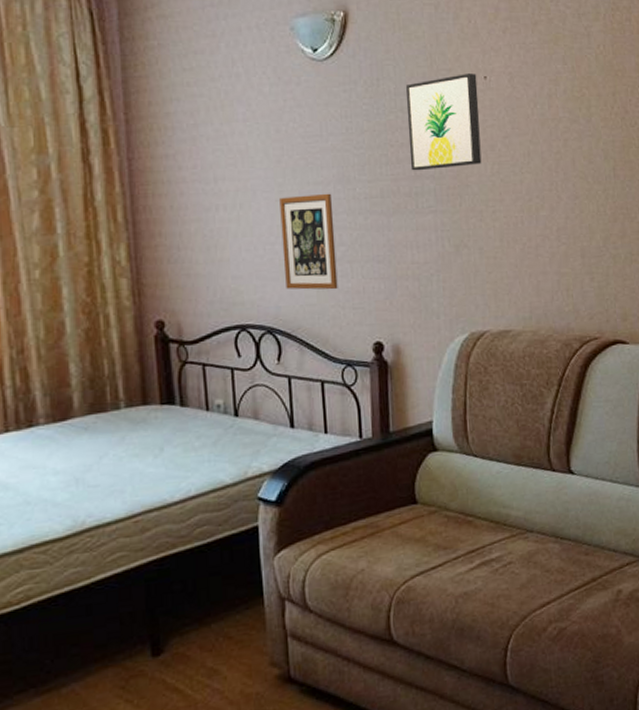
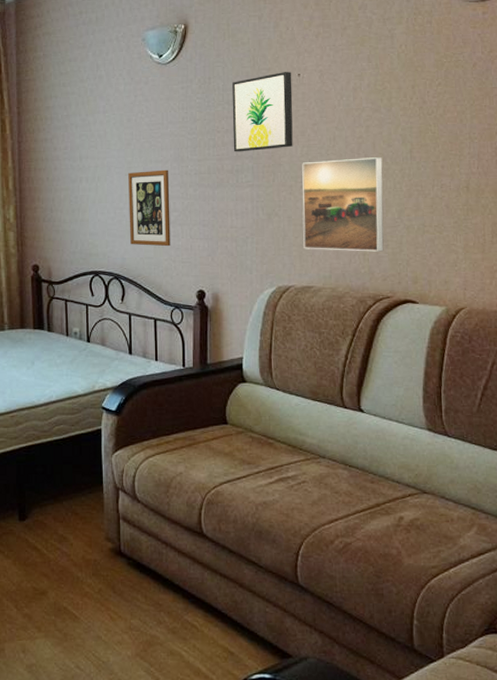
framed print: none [493,176,589,287] -> present [302,157,384,252]

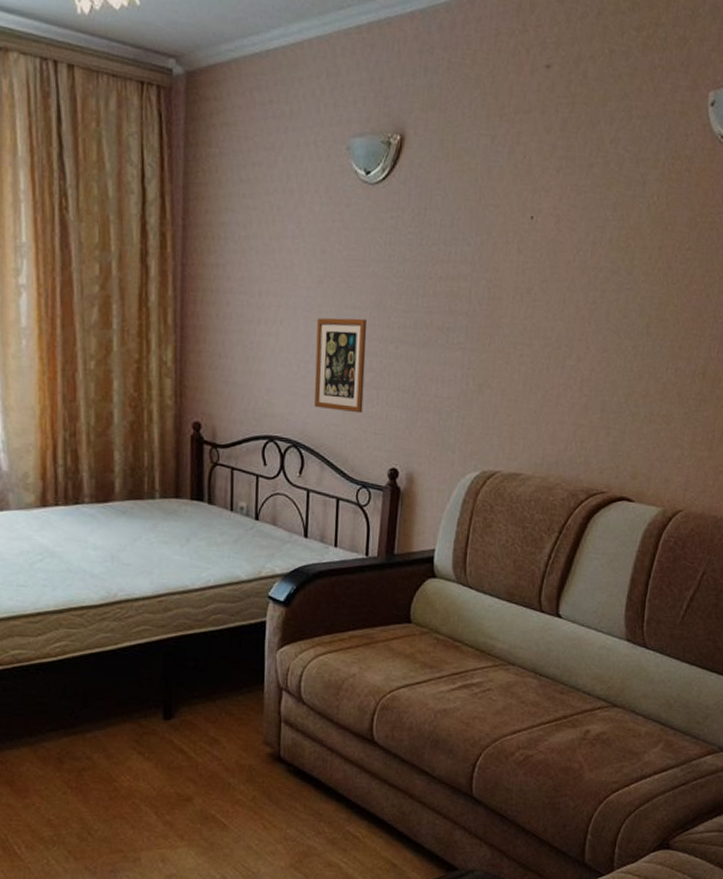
wall art: present [232,72,293,152] -> none [446,211,524,307]
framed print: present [302,157,384,252] -> none [516,326,615,440]

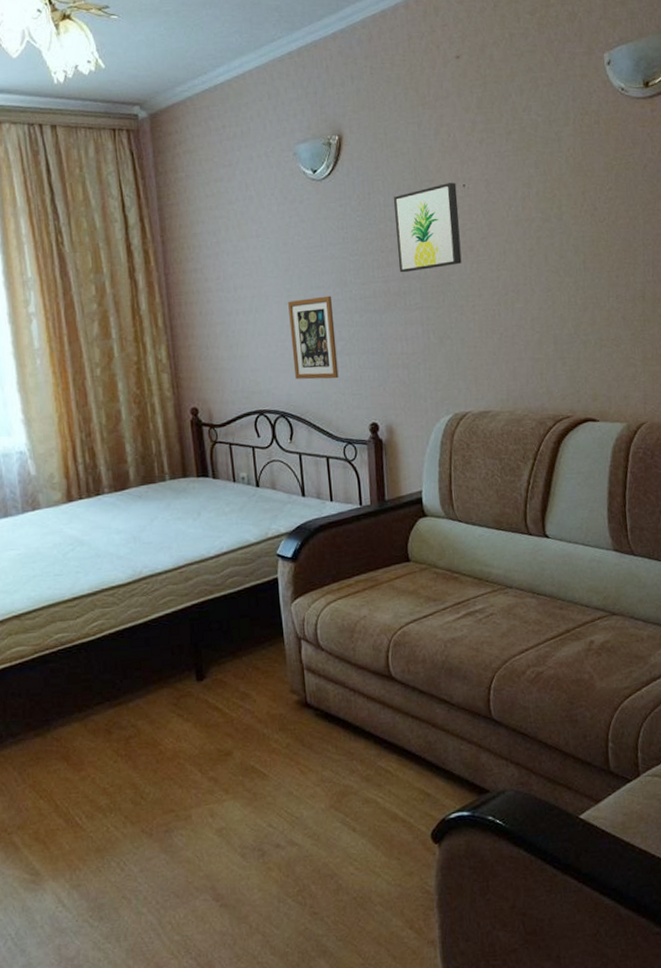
wall art: none [446,211,524,307] -> present [394,182,462,273]

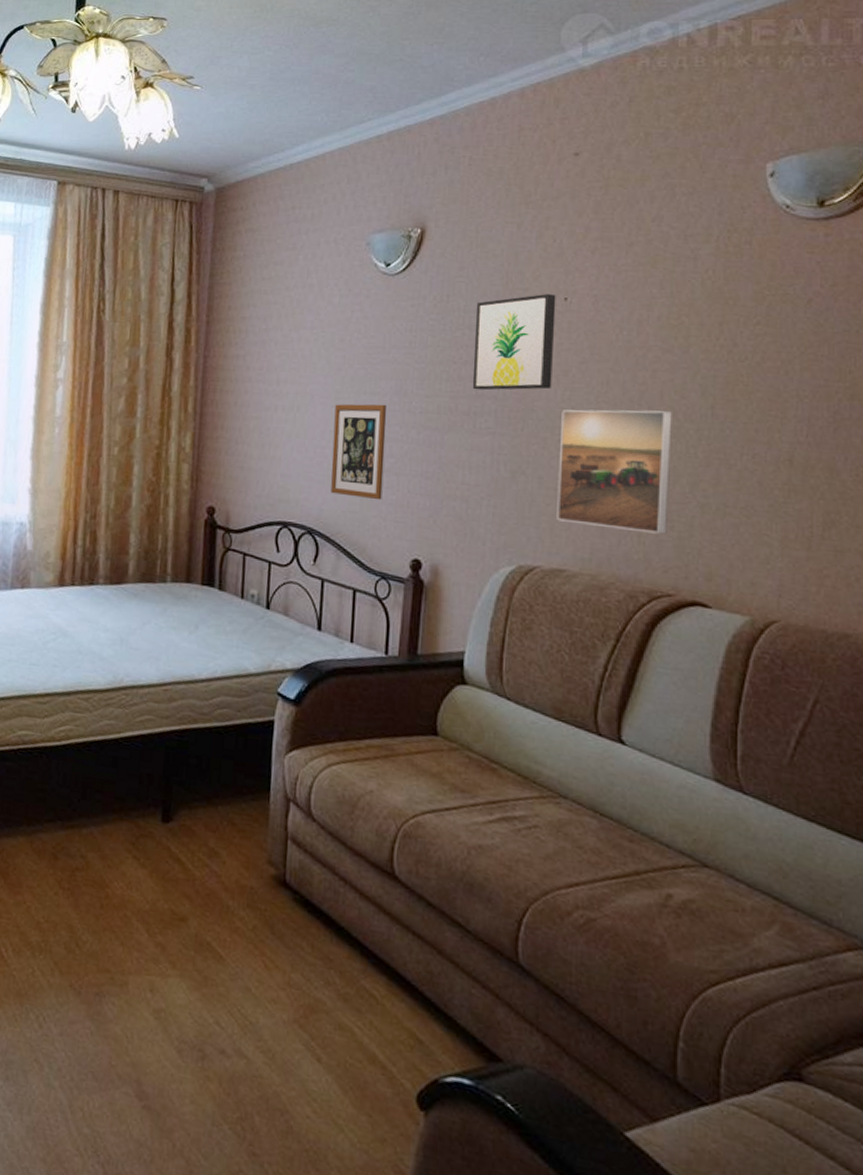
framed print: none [472,270,562,372] -> present [557,409,672,535]

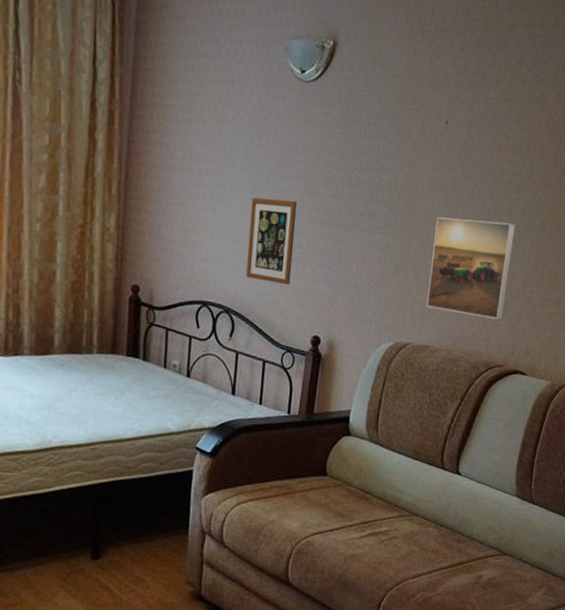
wall art: present [472,294,556,391] -> none [368,115,440,199]

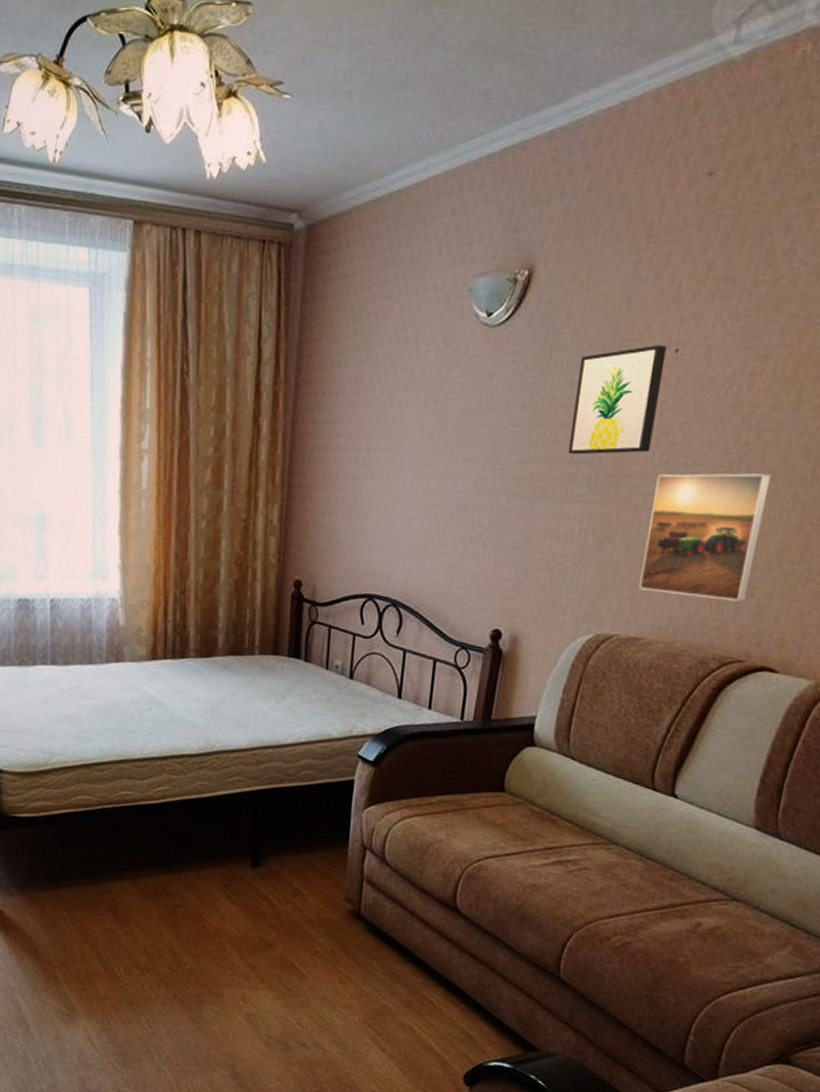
picture frame: present [246,197,297,285] -> none [416,471,478,572]
wall art: none [368,115,440,199] -> present [567,345,667,455]

